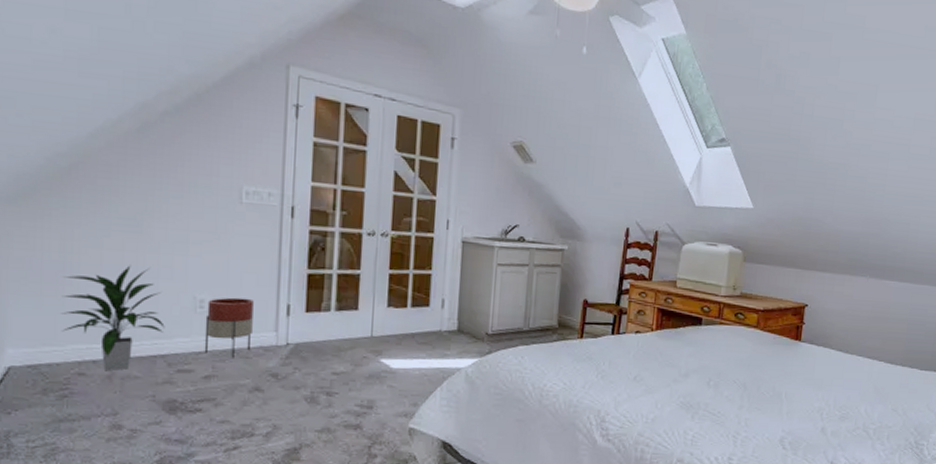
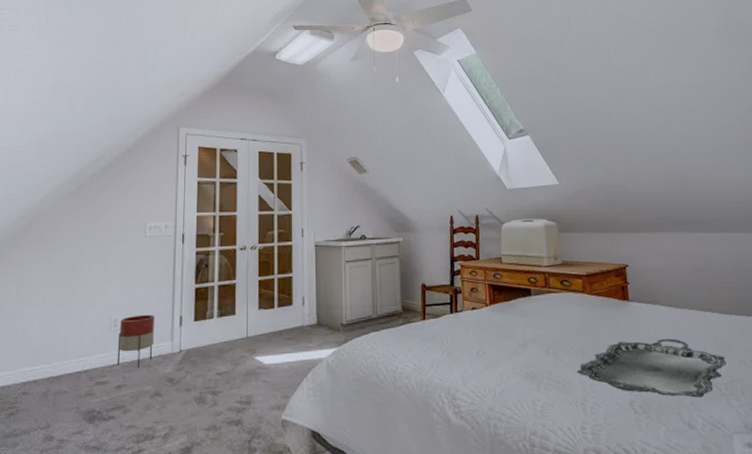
indoor plant: present [61,265,165,371] -> none [14,297,88,388]
serving tray: none [734,380,881,440] -> present [576,338,726,398]

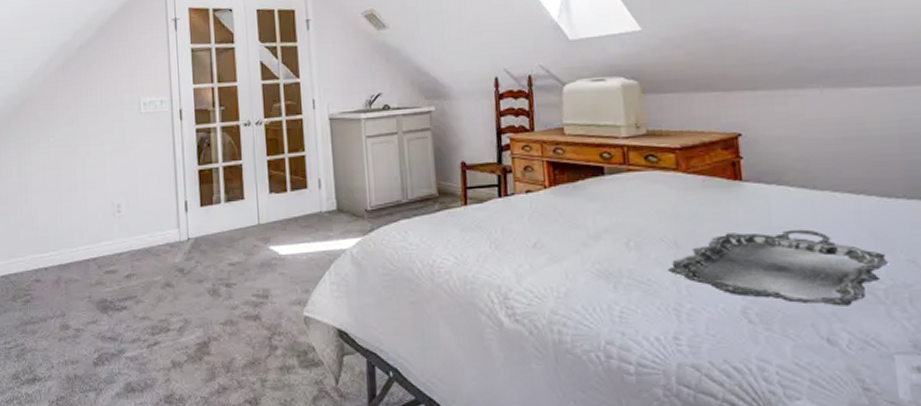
planter: present [116,314,154,368] -> none [122,199,159,256]

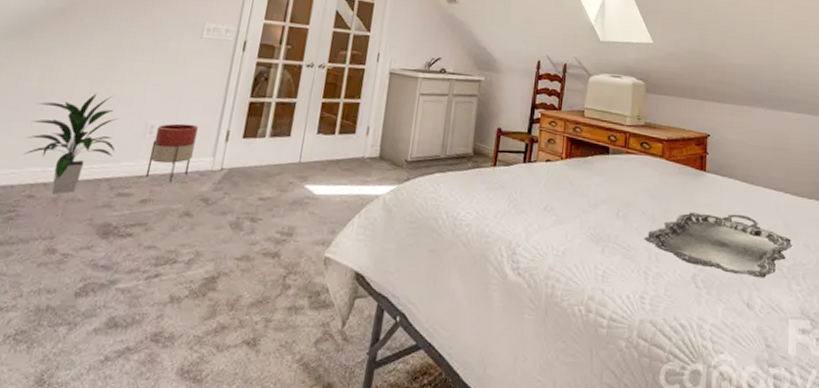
indoor plant: none [21,181,94,275] -> present [24,93,118,193]
planter: none [122,199,159,256] -> present [145,123,198,182]

